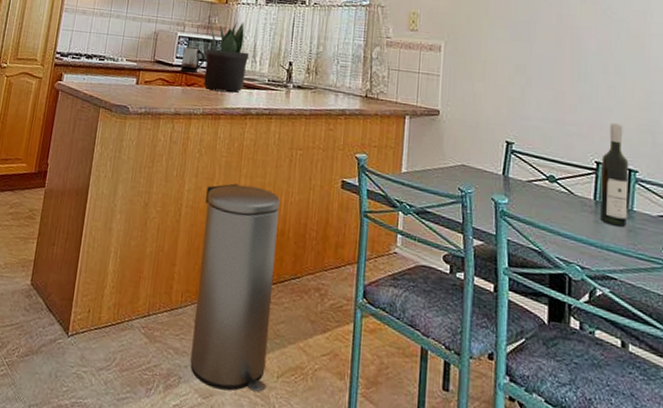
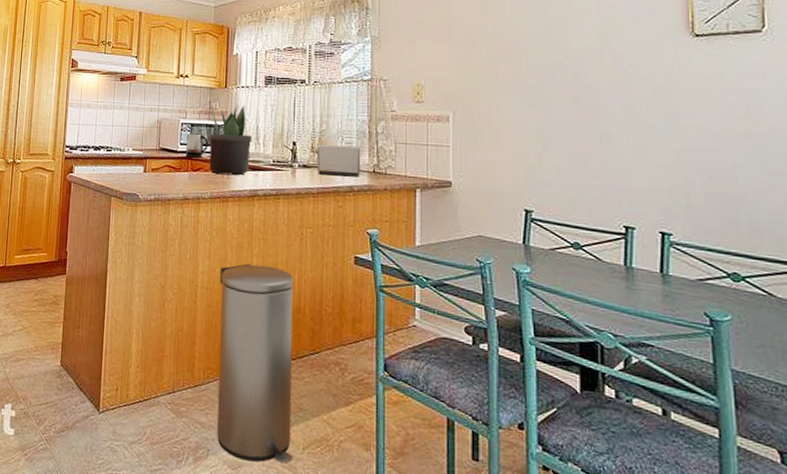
toaster: none [311,67,355,101] -> present [316,145,361,177]
bottle: present [600,123,629,228] -> none [630,185,663,294]

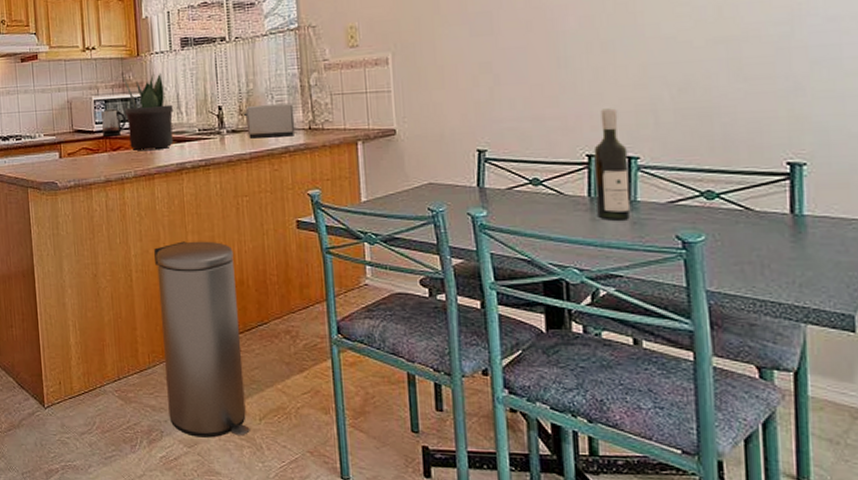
bottle: none [630,185,663,294] -> present [593,108,631,222]

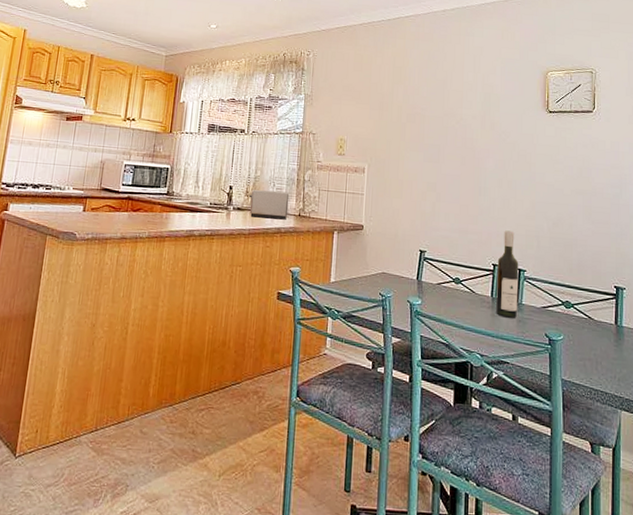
kettle: present [100,108,127,137] -> none [126,173,151,199]
planter: present [122,71,174,151] -> none [149,146,193,216]
pedal bin: present [154,241,250,438] -> none [137,301,221,493]

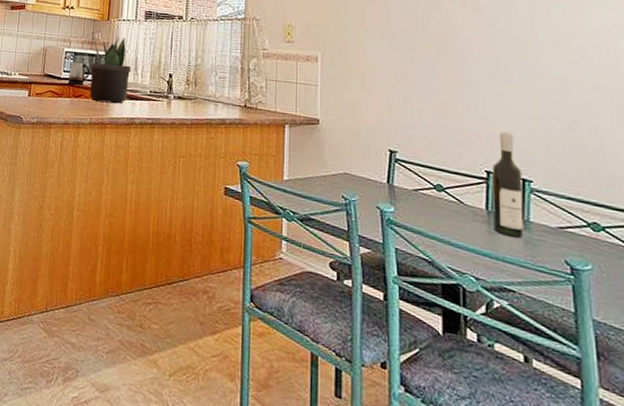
kettle: none [126,173,151,199] -> present [67,60,91,85]
planter: none [149,146,193,216] -> present [89,33,131,103]
toaster: present [249,190,290,220] -> none [190,78,233,111]

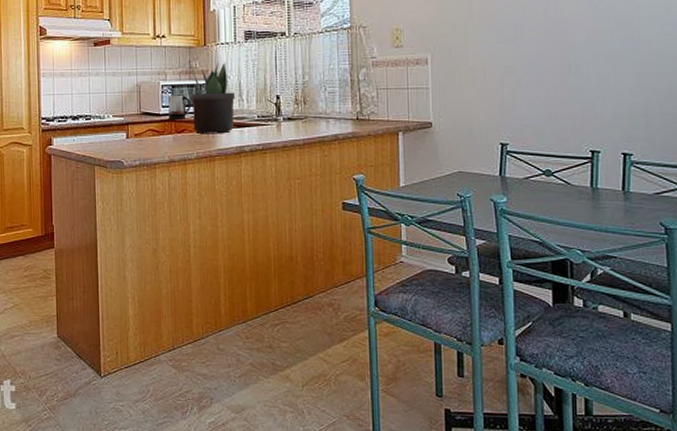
bottle: present [492,131,524,239] -> none [596,111,625,210]

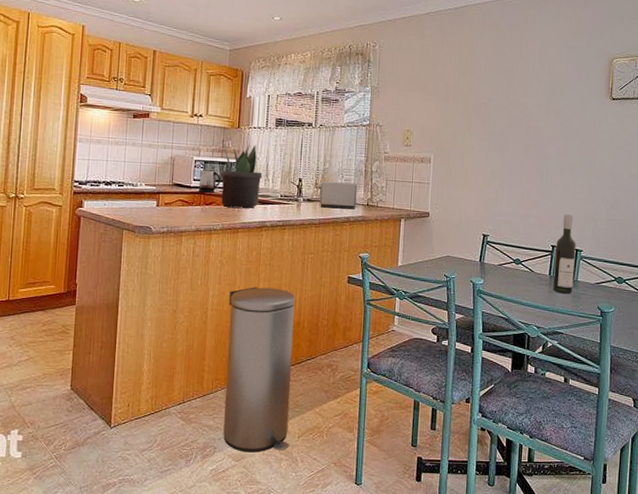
pedal bin: none [212,219,293,404] -> present [223,287,295,453]
toaster: none [299,95,345,126] -> present [319,181,358,209]
bottle: none [596,111,625,210] -> present [553,214,576,295]

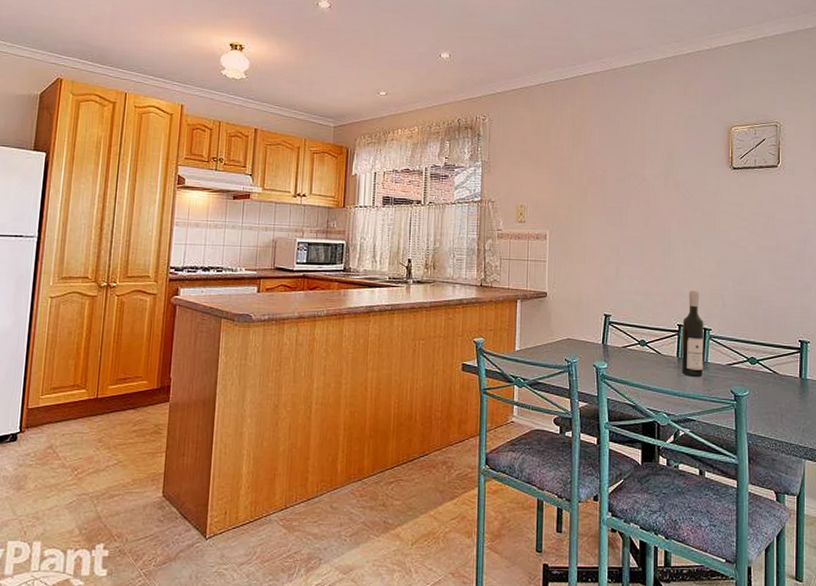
kettle: present [198,168,221,193] -> none [301,251,326,277]
planter: present [220,141,263,209] -> none [325,221,369,293]
pedal bin: present [223,287,295,453] -> none [329,377,406,564]
toaster: present [319,181,358,209] -> none [429,261,470,291]

